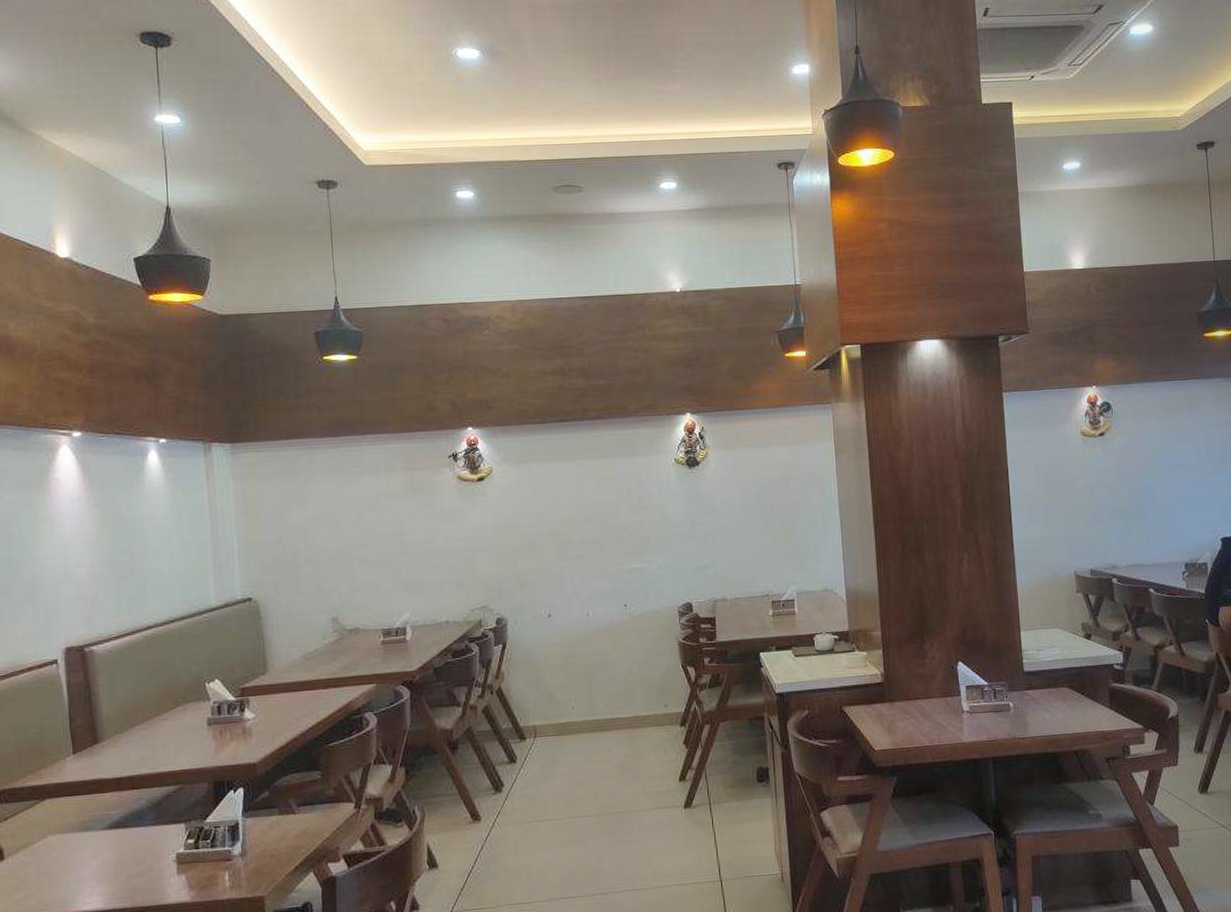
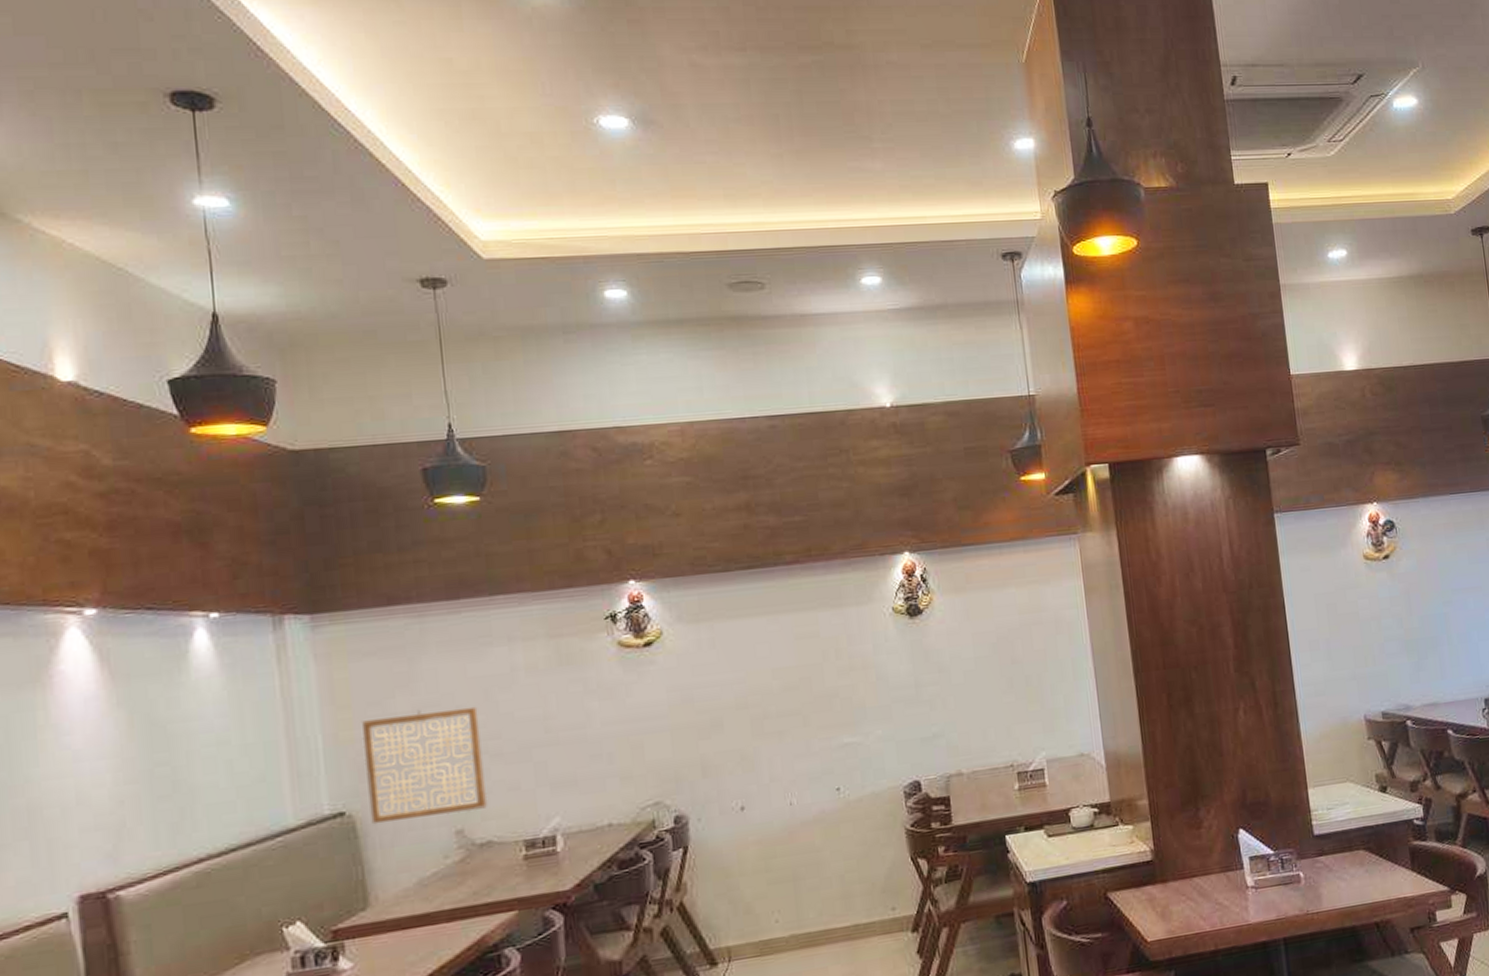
wall art: none [266,521,356,609] -> present [362,706,488,825]

